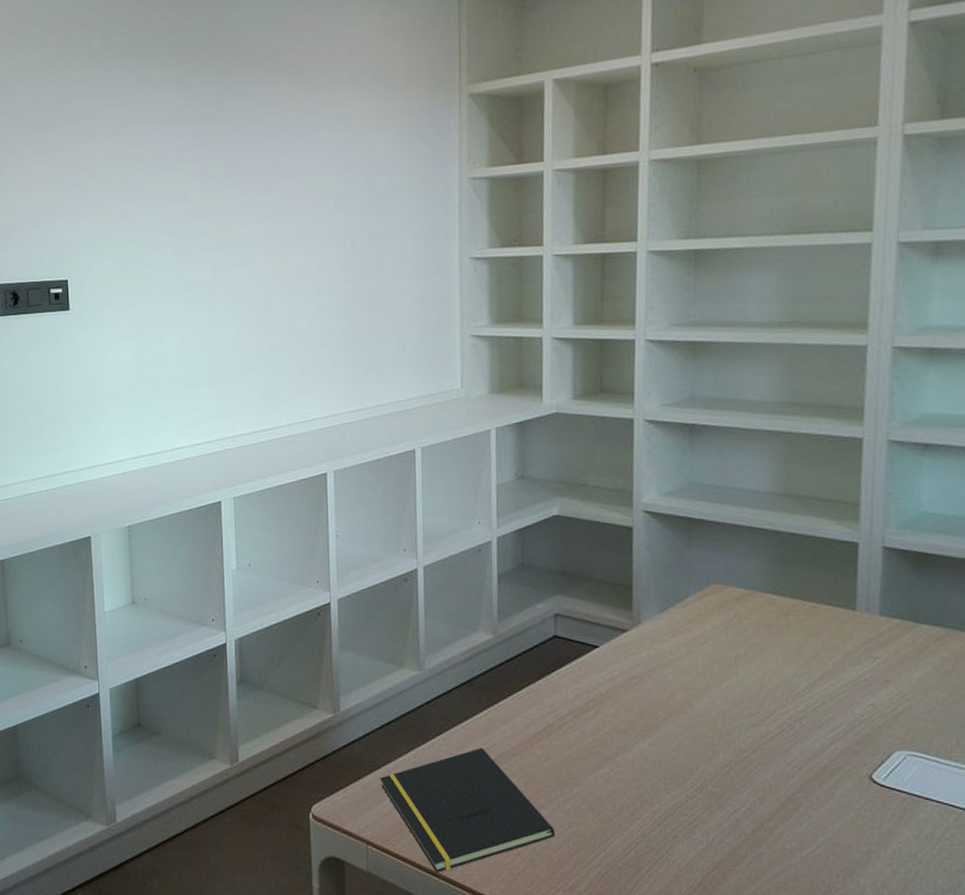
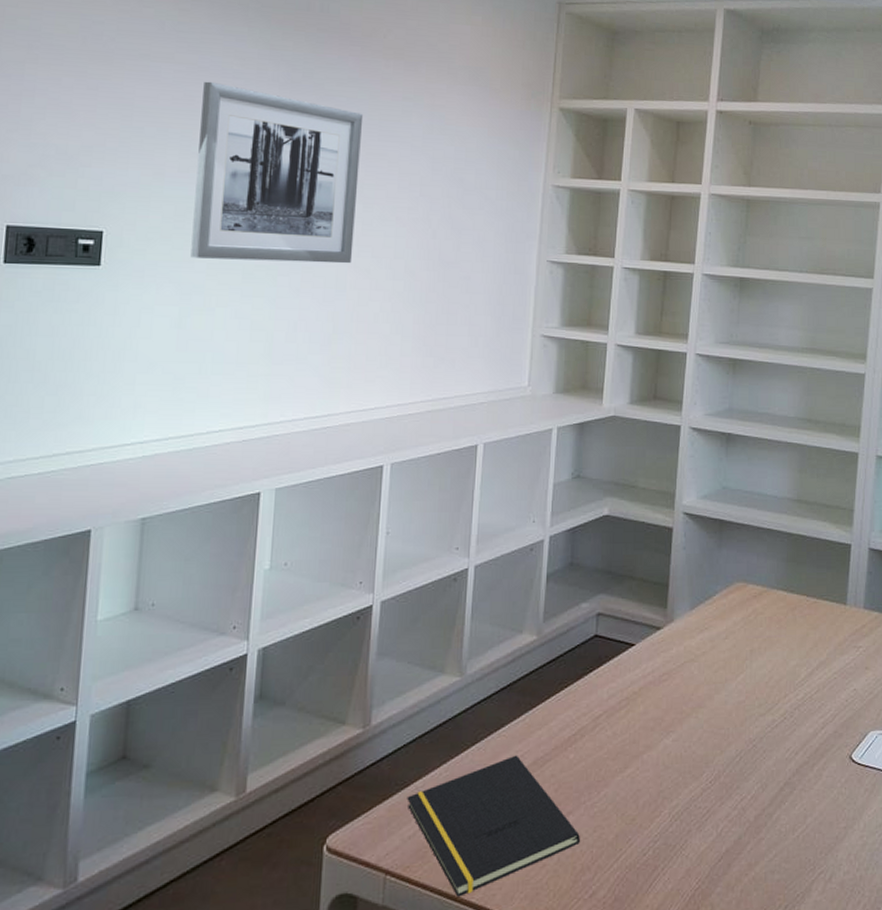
wall art: none [131,130,278,295] -> present [190,81,364,264]

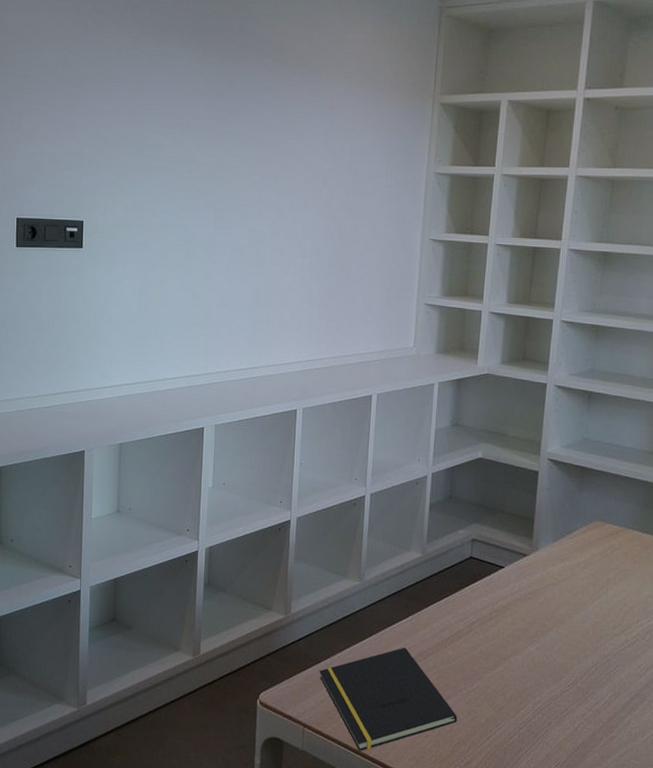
wall art: present [190,81,364,264] -> none [147,96,276,244]

